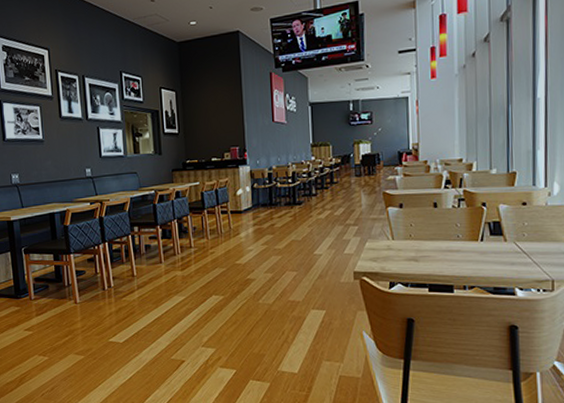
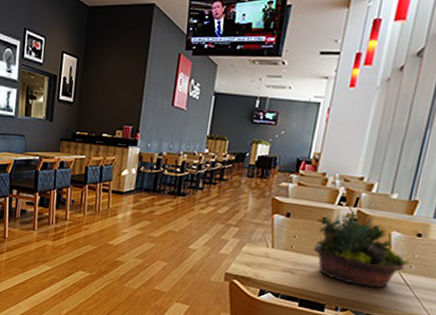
succulent planter: none [427,191,522,262] -> present [313,210,410,288]

